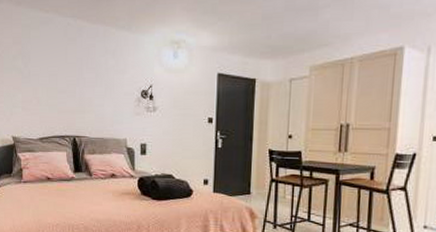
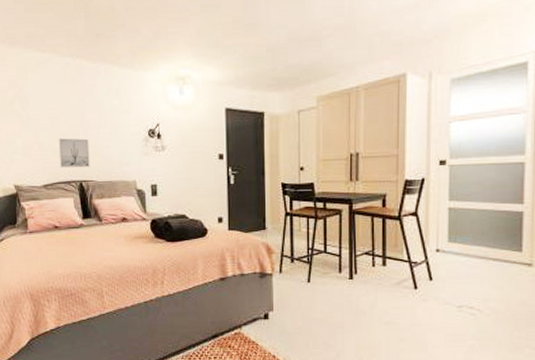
wall art: none [55,94,84,124] -> present [58,138,90,168]

